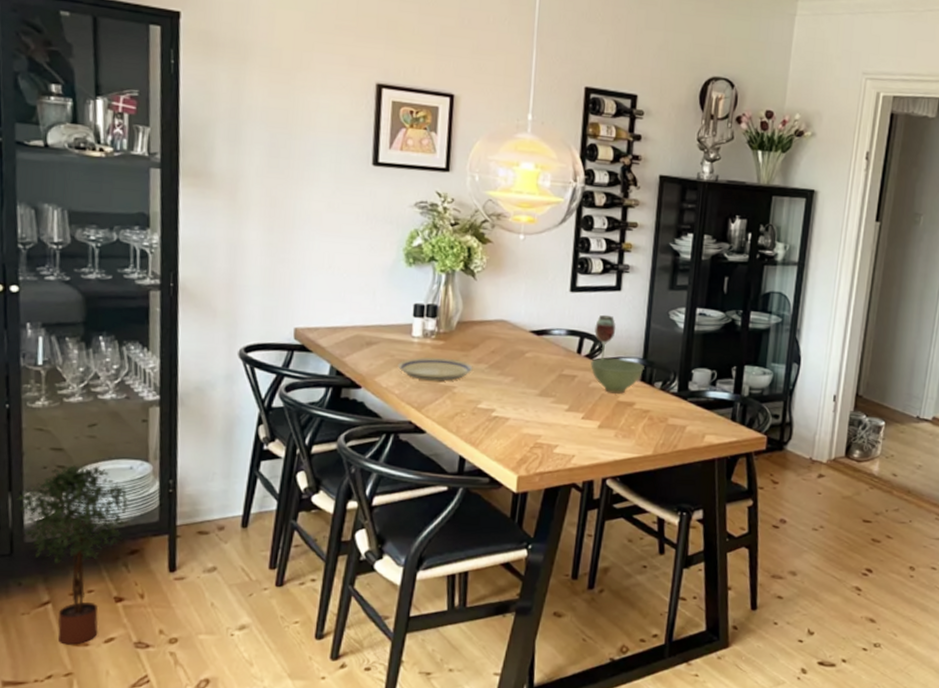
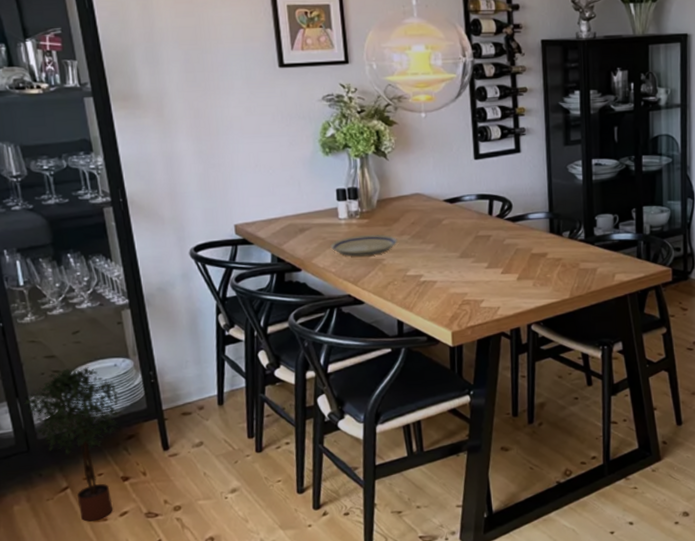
bowl: present [591,357,645,394] -> none [502,214,552,247]
wineglass: present [594,314,616,359] -> none [501,176,521,217]

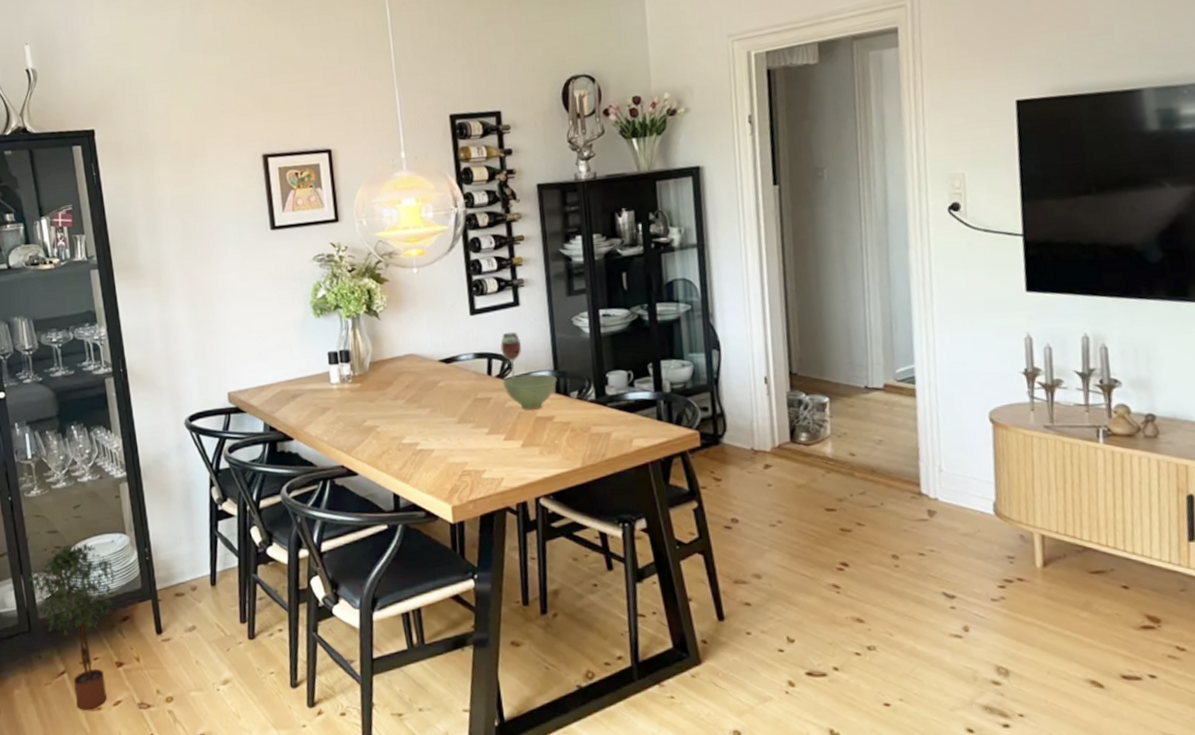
plate: present [330,234,398,257] -> none [322,399,392,424]
wineglass: none [501,176,521,217] -> present [500,332,522,377]
bowl: none [502,214,552,247] -> present [503,373,557,410]

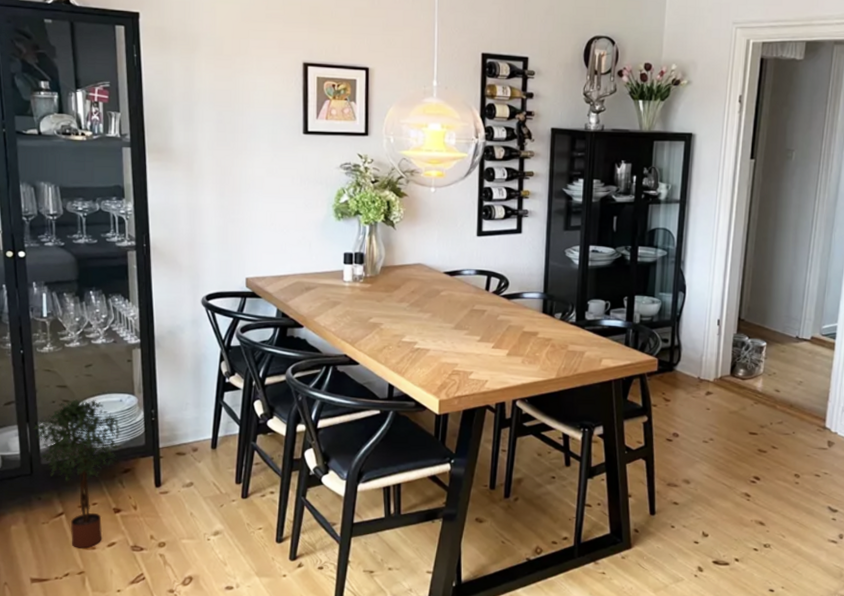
wineglass: present [500,332,522,377] -> none [500,255,519,295]
bowl: present [503,373,557,410] -> none [498,293,545,325]

